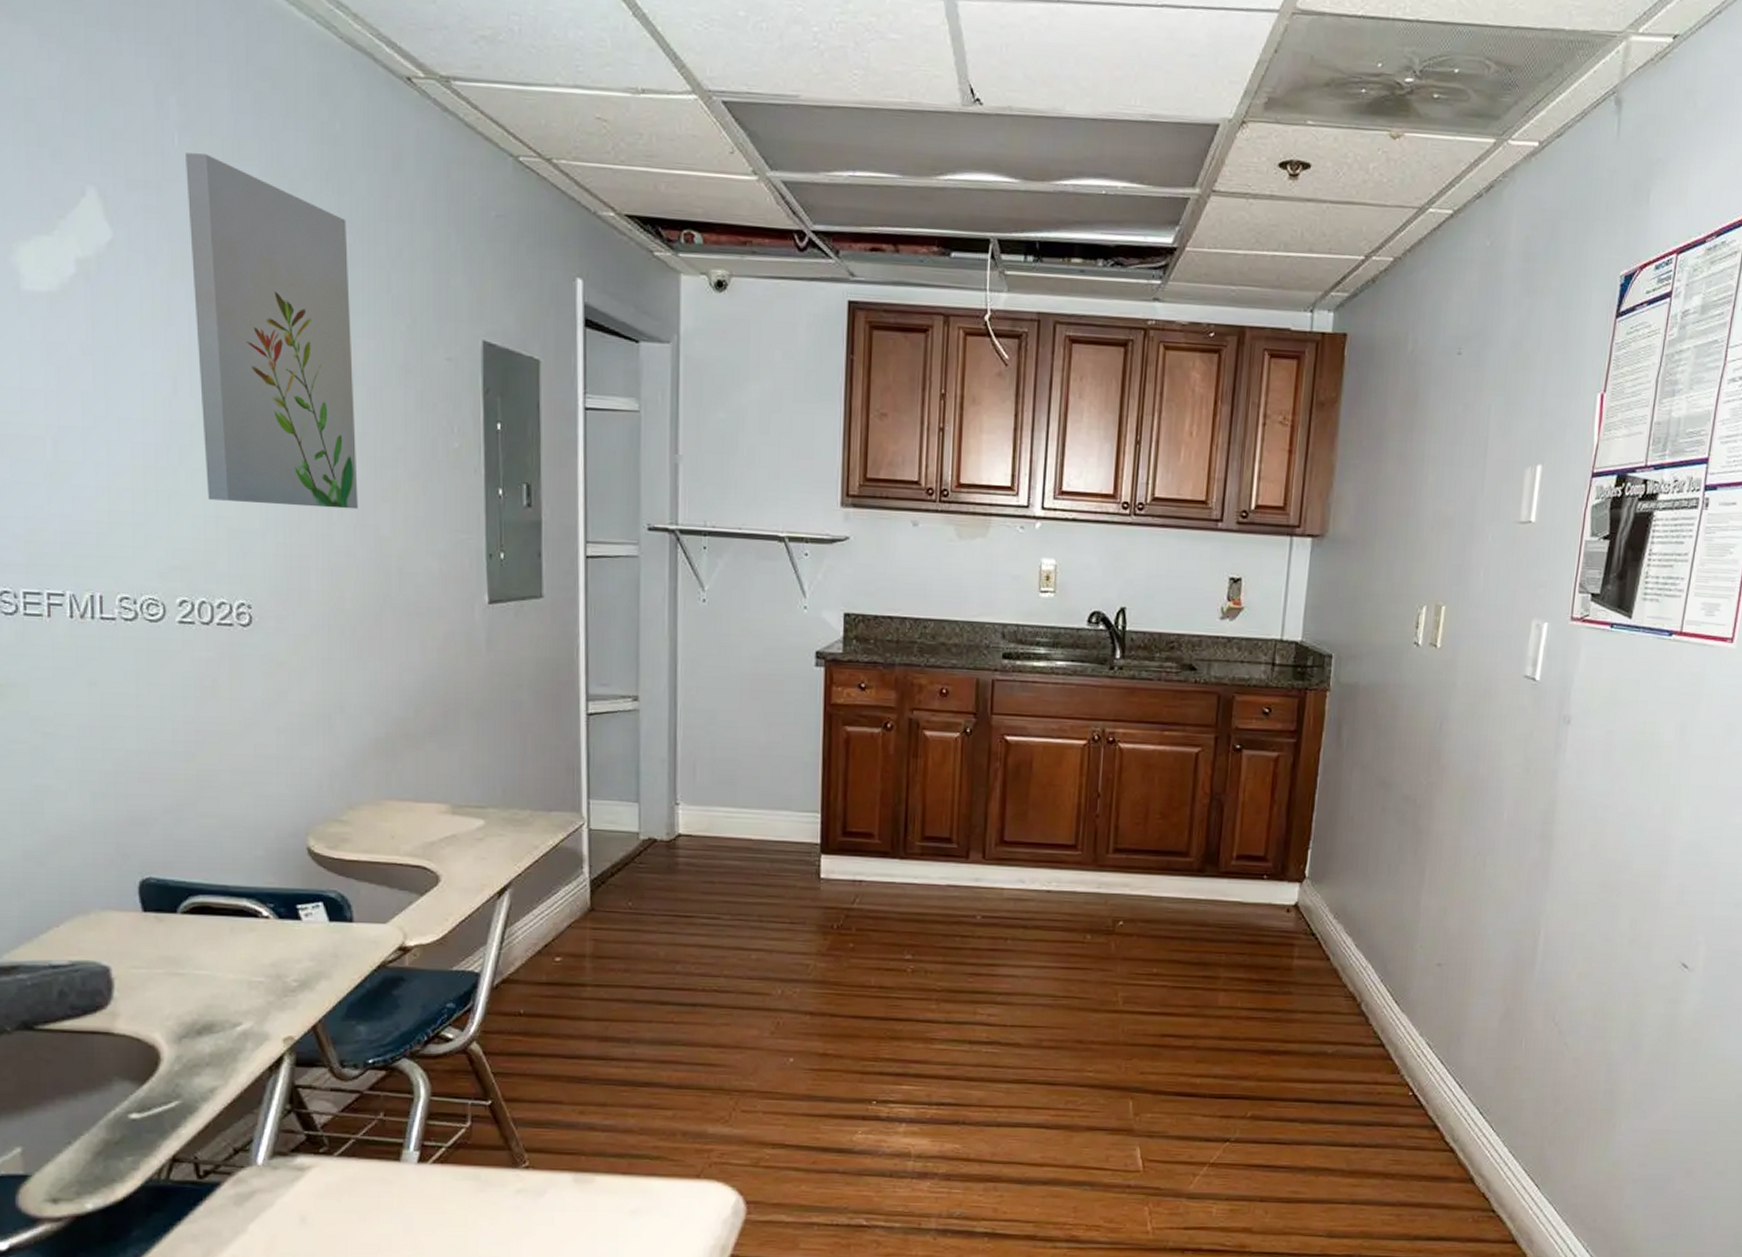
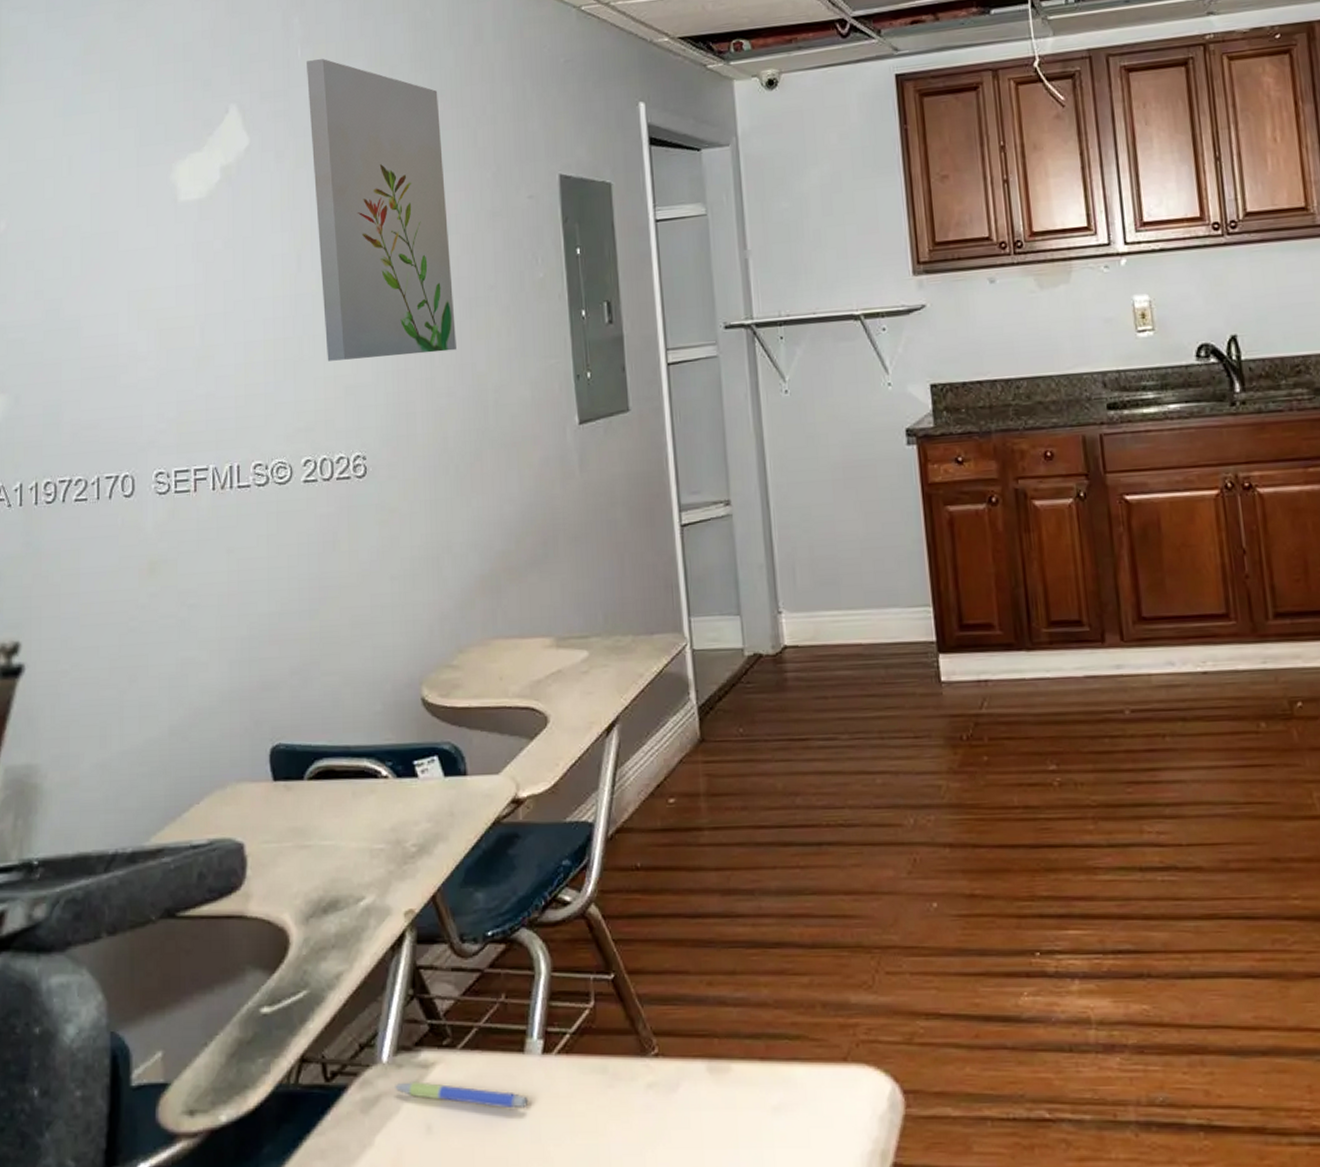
pen: none [270,1181,402,1206] -> present [395,1081,529,1109]

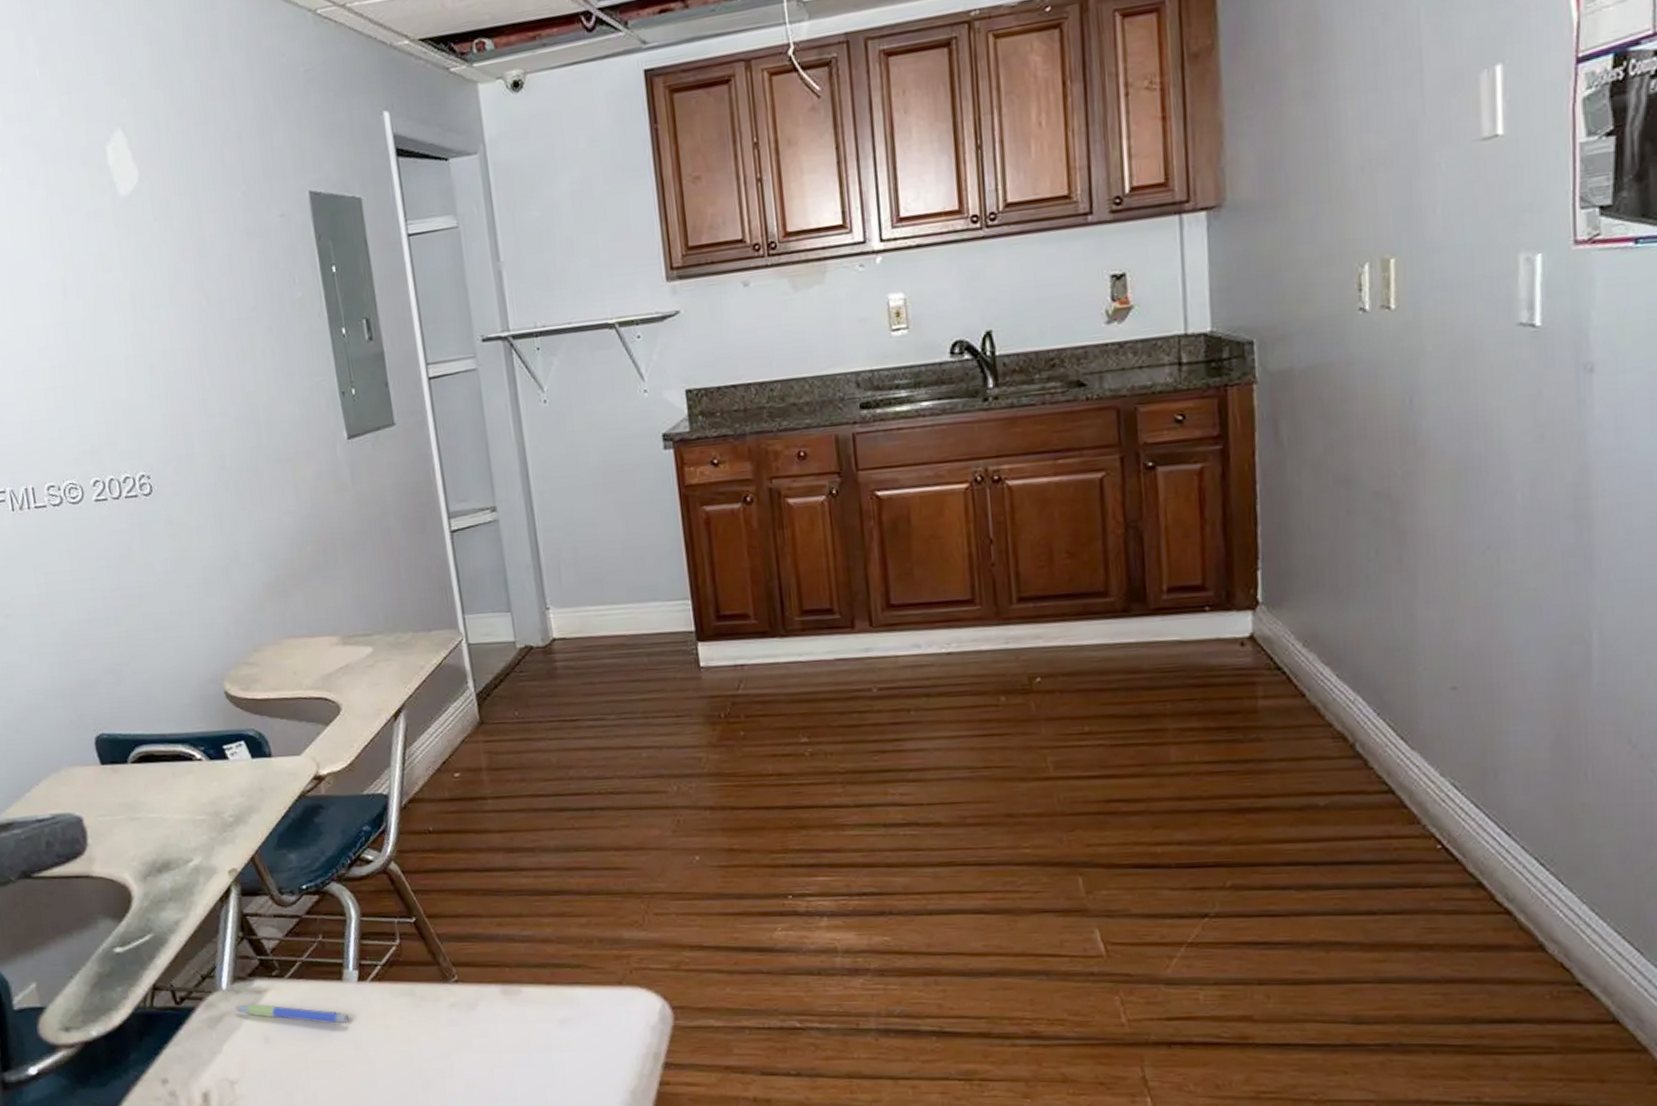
wall art: present [307,58,456,361] -> none [46,78,225,386]

